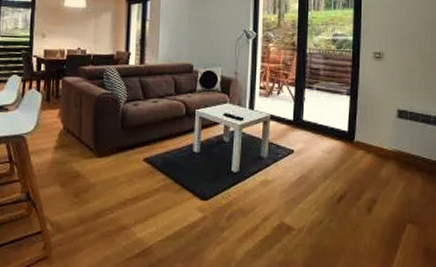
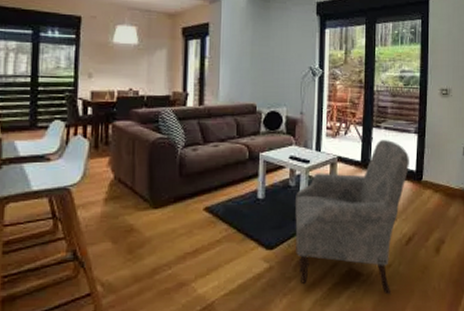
armchair: none [228,100,341,250] -> present [295,140,409,295]

